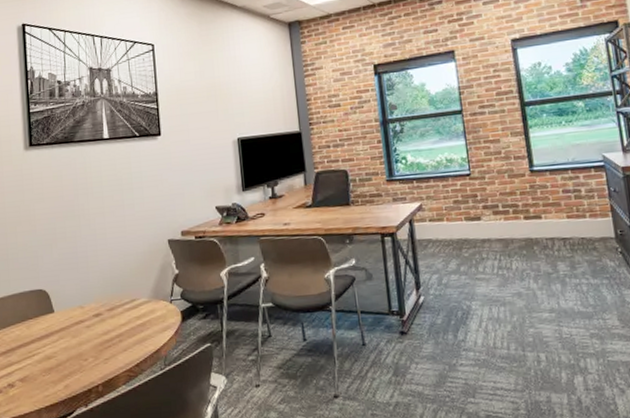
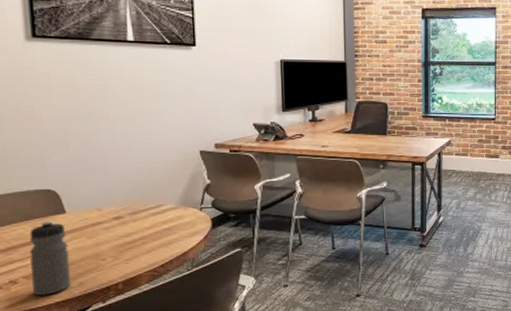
water bottle: none [24,321,58,399] -> present [29,221,71,295]

